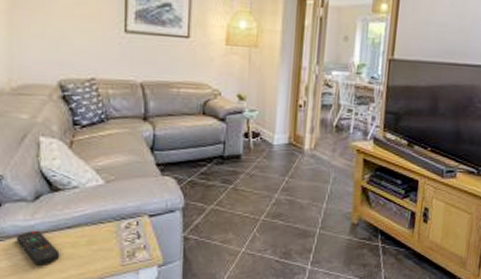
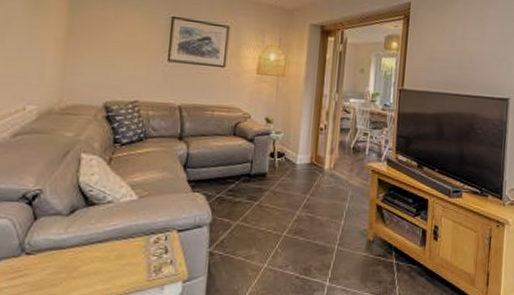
remote control: present [16,230,60,265] -> none [47,244,89,280]

